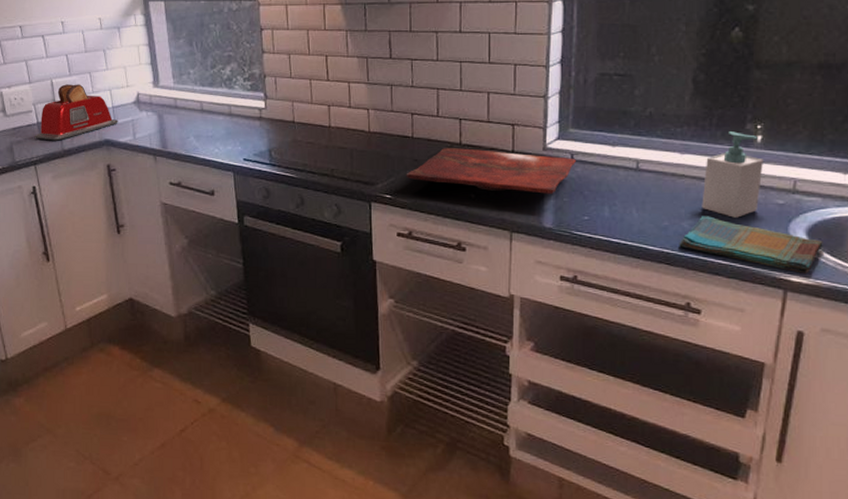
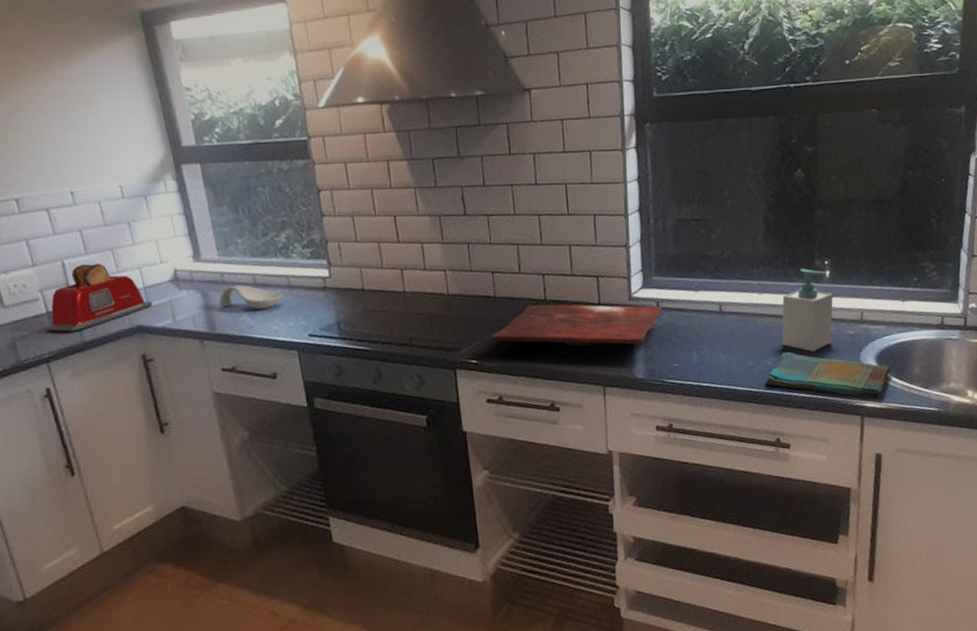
spoon rest: none [172,110,224,134] -> present [219,284,283,310]

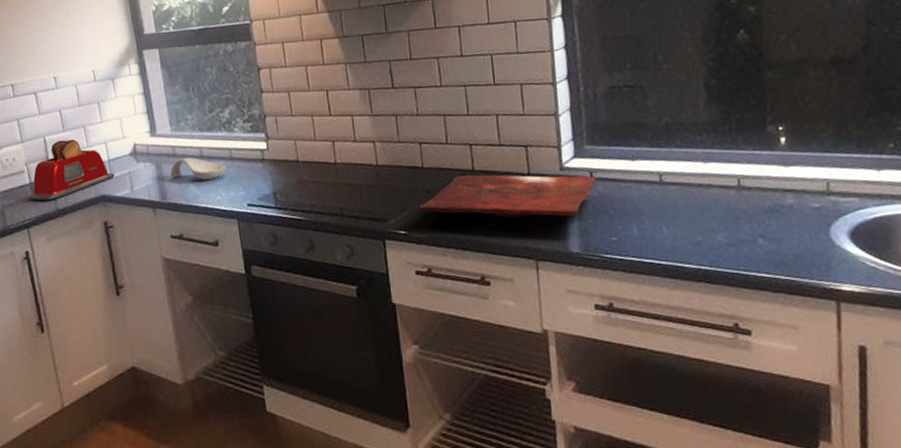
dish towel: present [765,352,891,399] -> none [716,226,870,281]
soap bottle: present [782,268,833,352] -> none [731,135,794,226]

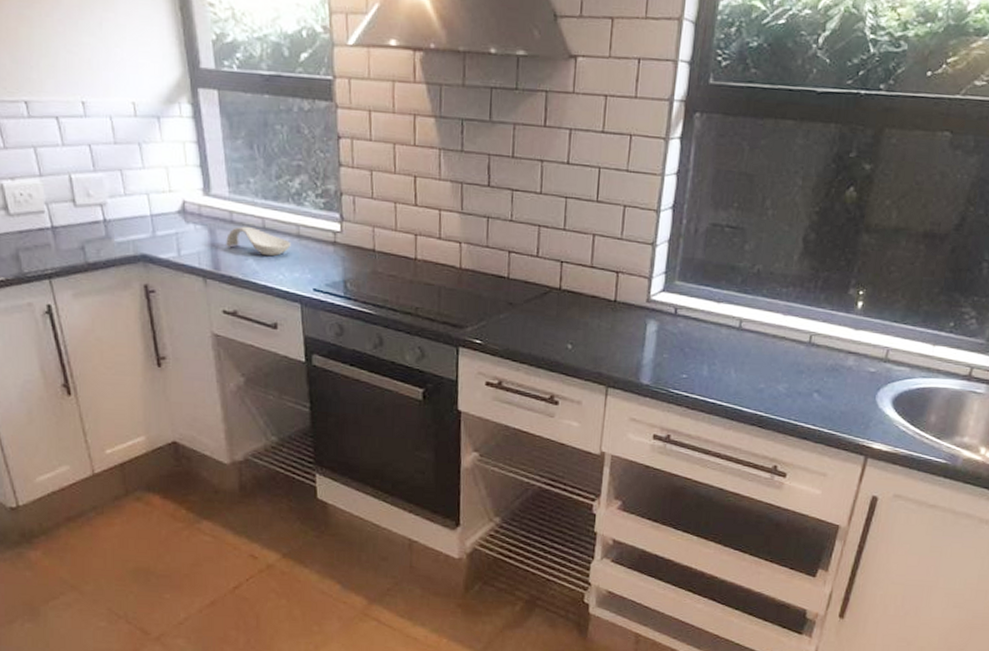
toaster: present [27,139,115,201] -> none [47,181,158,251]
cutting board: present [419,174,596,218] -> none [498,292,679,349]

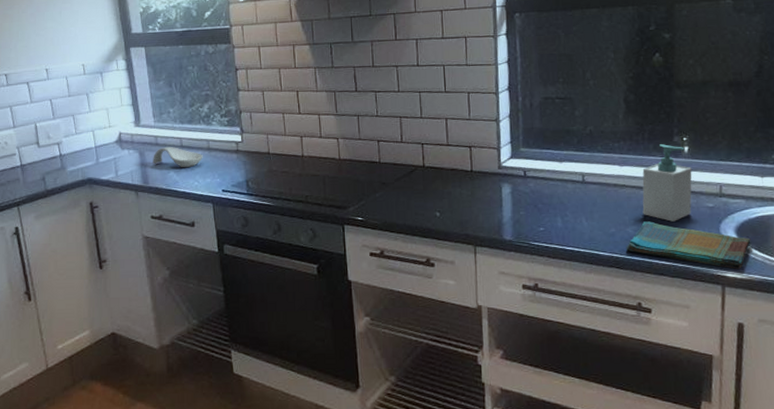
dish towel: none [772,380,906,441] -> present [626,221,751,269]
soap bottle: none [798,295,861,384] -> present [642,144,692,222]

